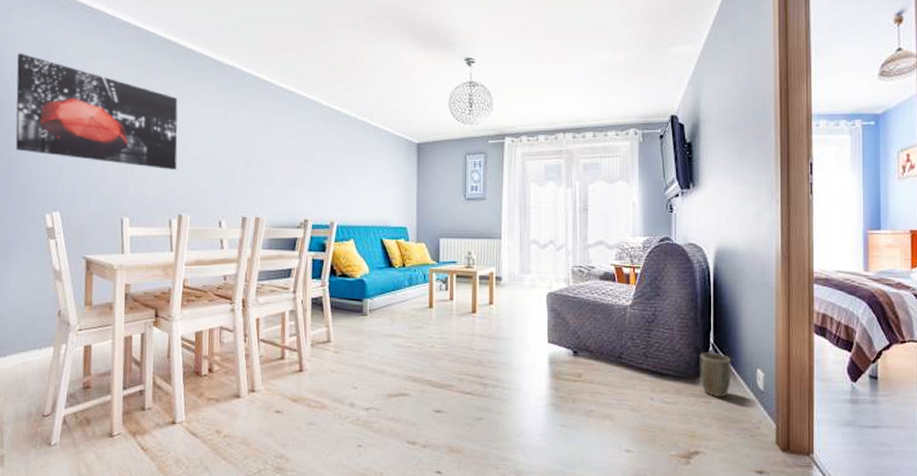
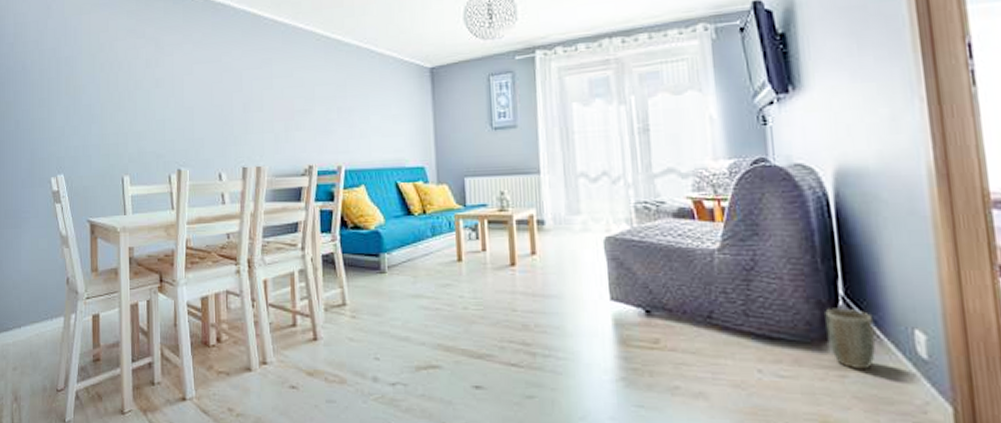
wall art: present [15,53,178,170] -> none [19,15,173,122]

